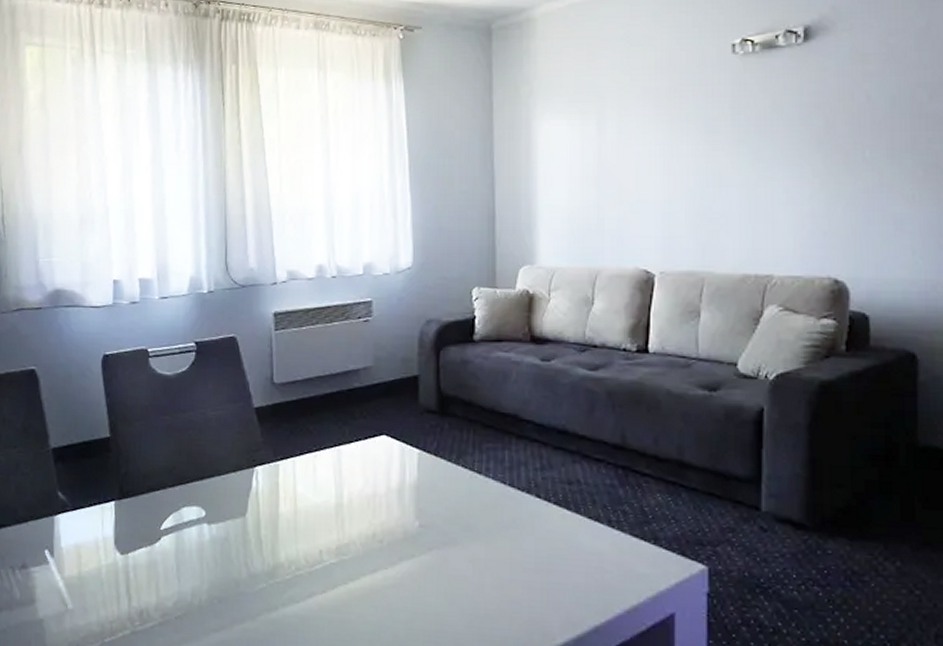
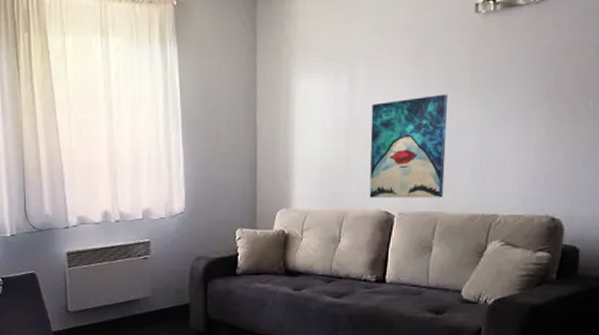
wall art: none [623,140,710,256] -> present [369,94,449,198]

